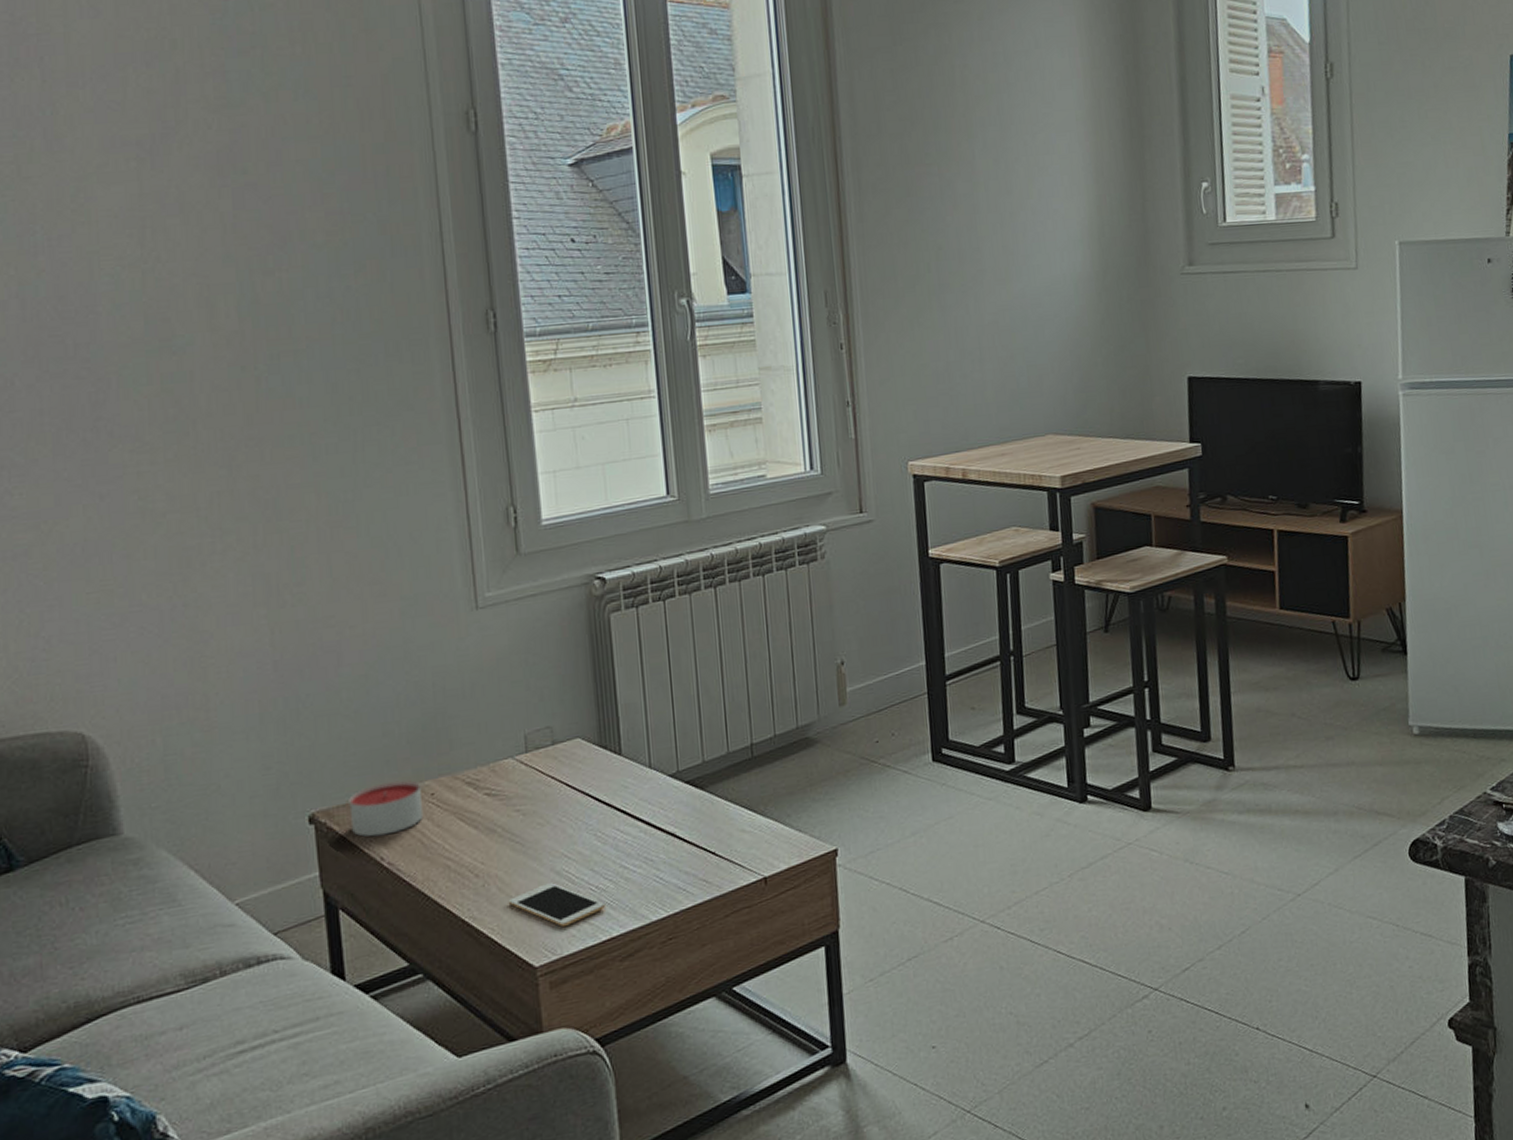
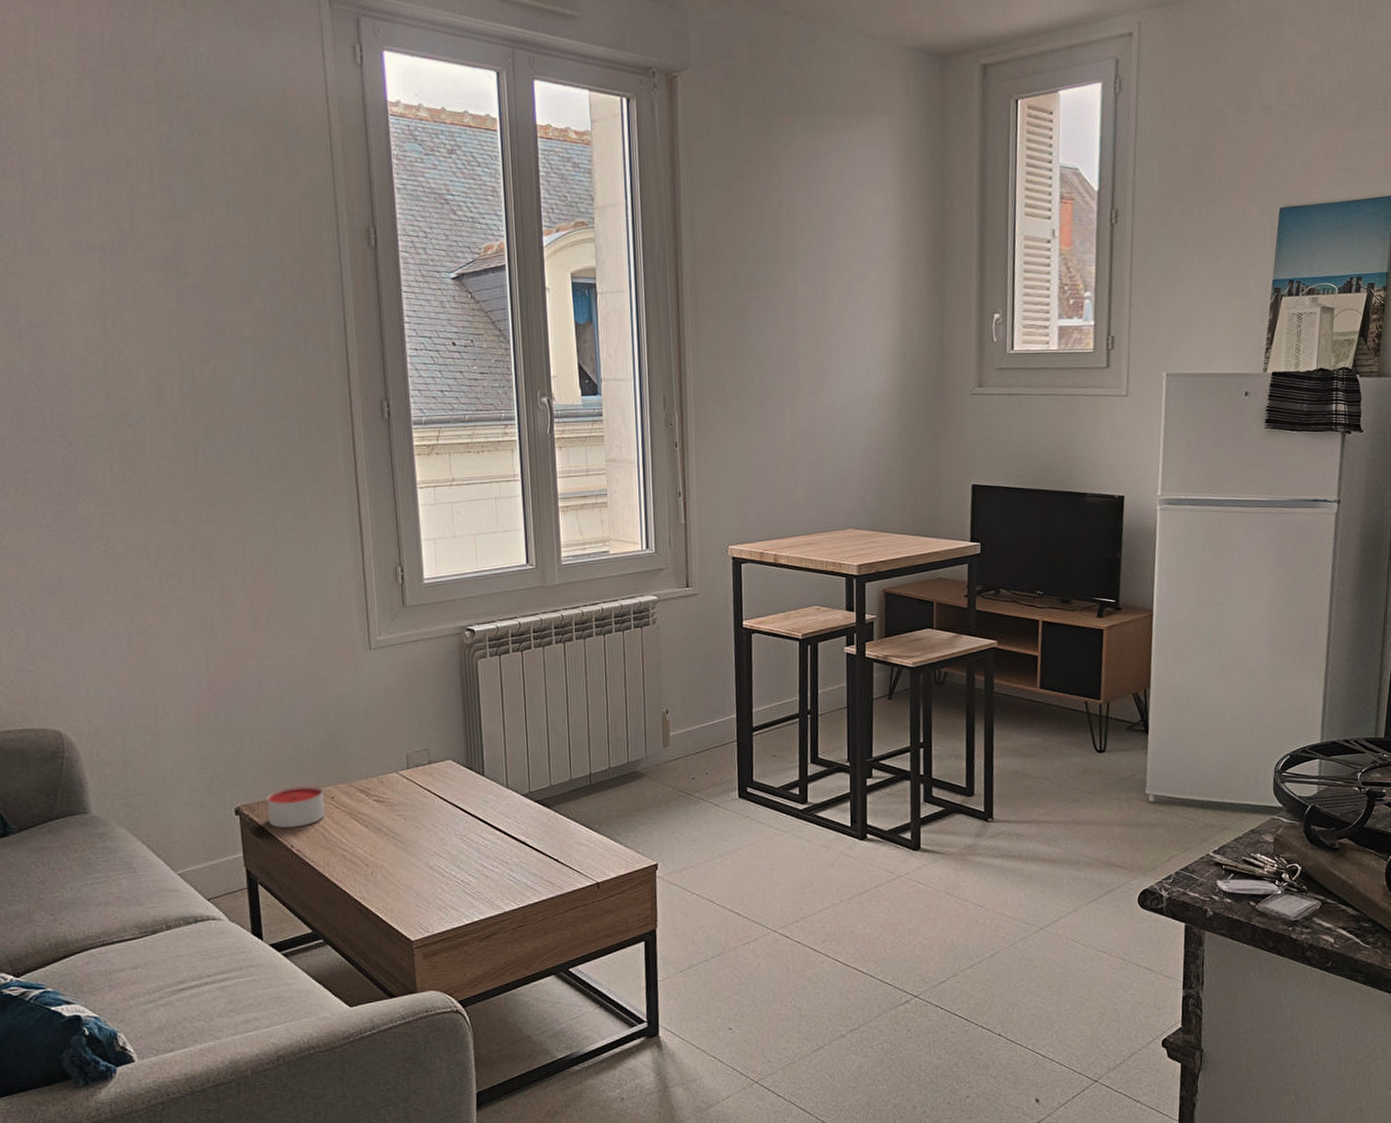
cell phone: present [508,882,605,928] -> none [391,874,468,911]

